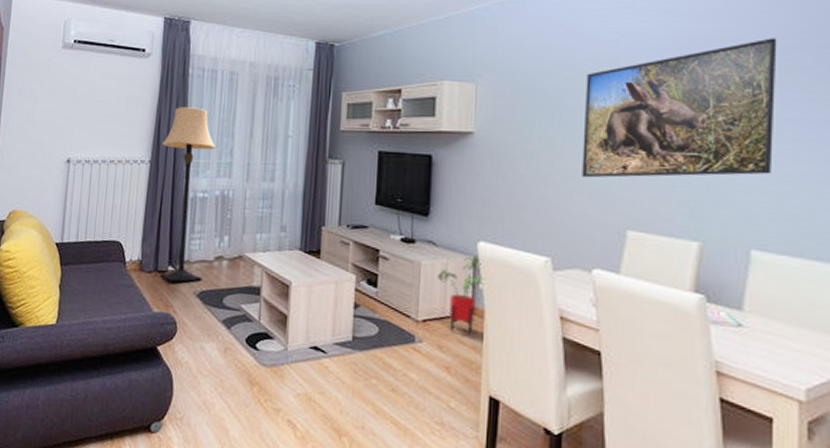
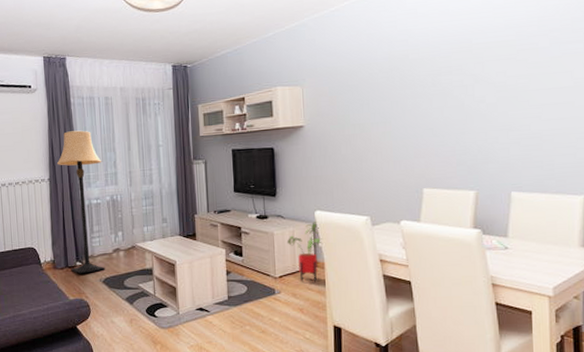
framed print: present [582,38,777,178] -> none [385,27,523,152]

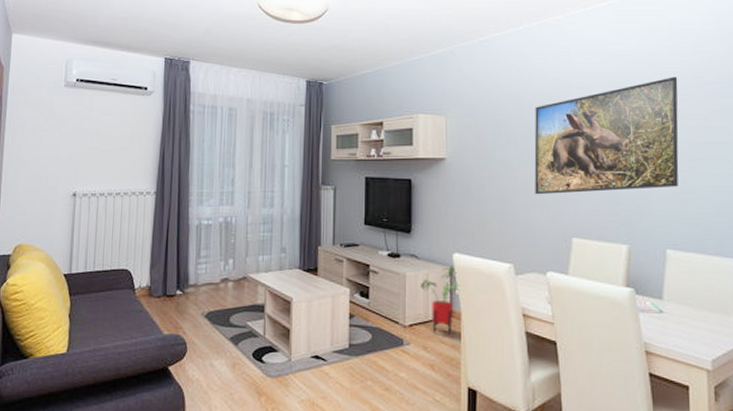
lamp: present [56,130,105,274] -> none [166,141,218,305]
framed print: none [385,27,523,152] -> present [534,76,679,195]

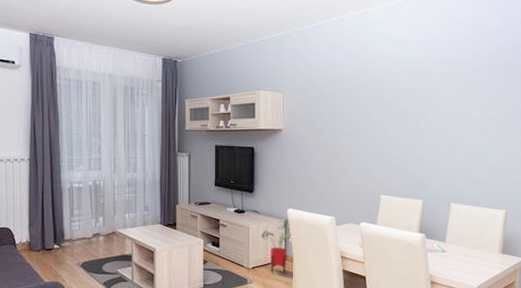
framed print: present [534,76,679,195] -> none [353,62,468,160]

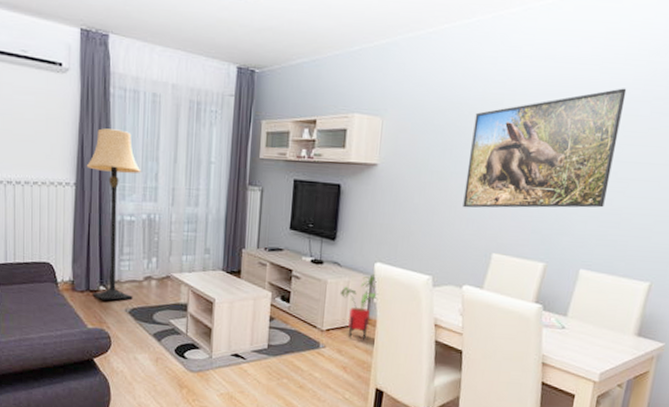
lamp: none [38,112,86,257] -> present [86,128,141,301]
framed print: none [353,62,468,160] -> present [463,88,627,208]

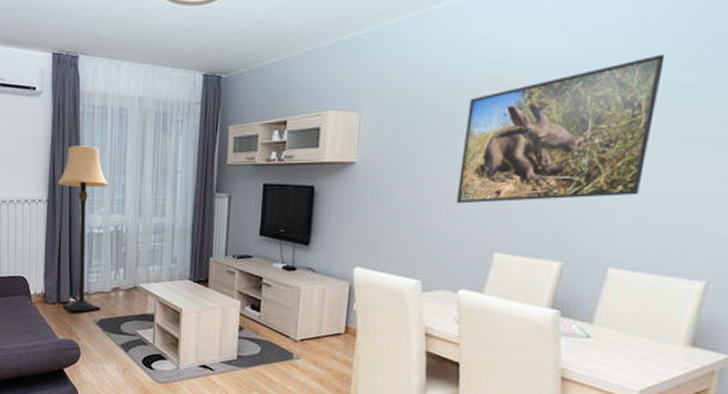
house plant: present [339,274,378,340] -> none [314,280,358,351]

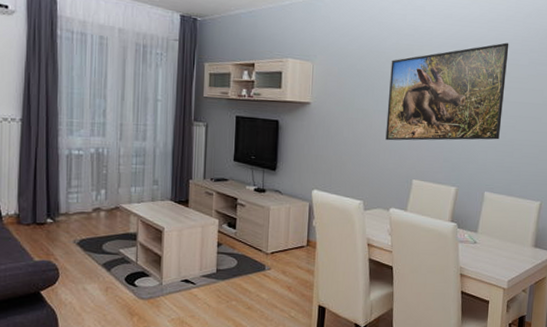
lamp: present [57,145,109,312] -> none [32,67,89,233]

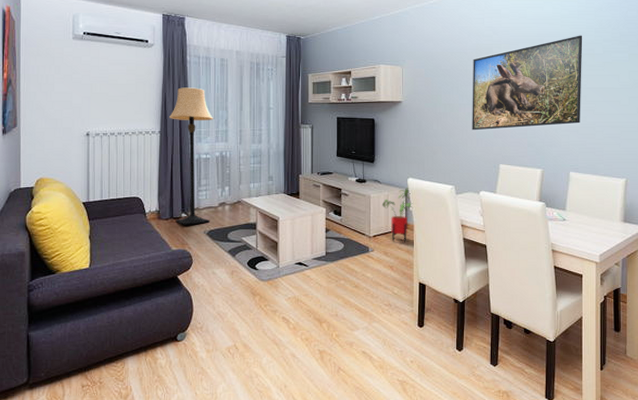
lamp: none [32,67,89,233] -> present [168,87,214,225]
house plant: none [282,200,317,261] -> present [381,188,413,242]

